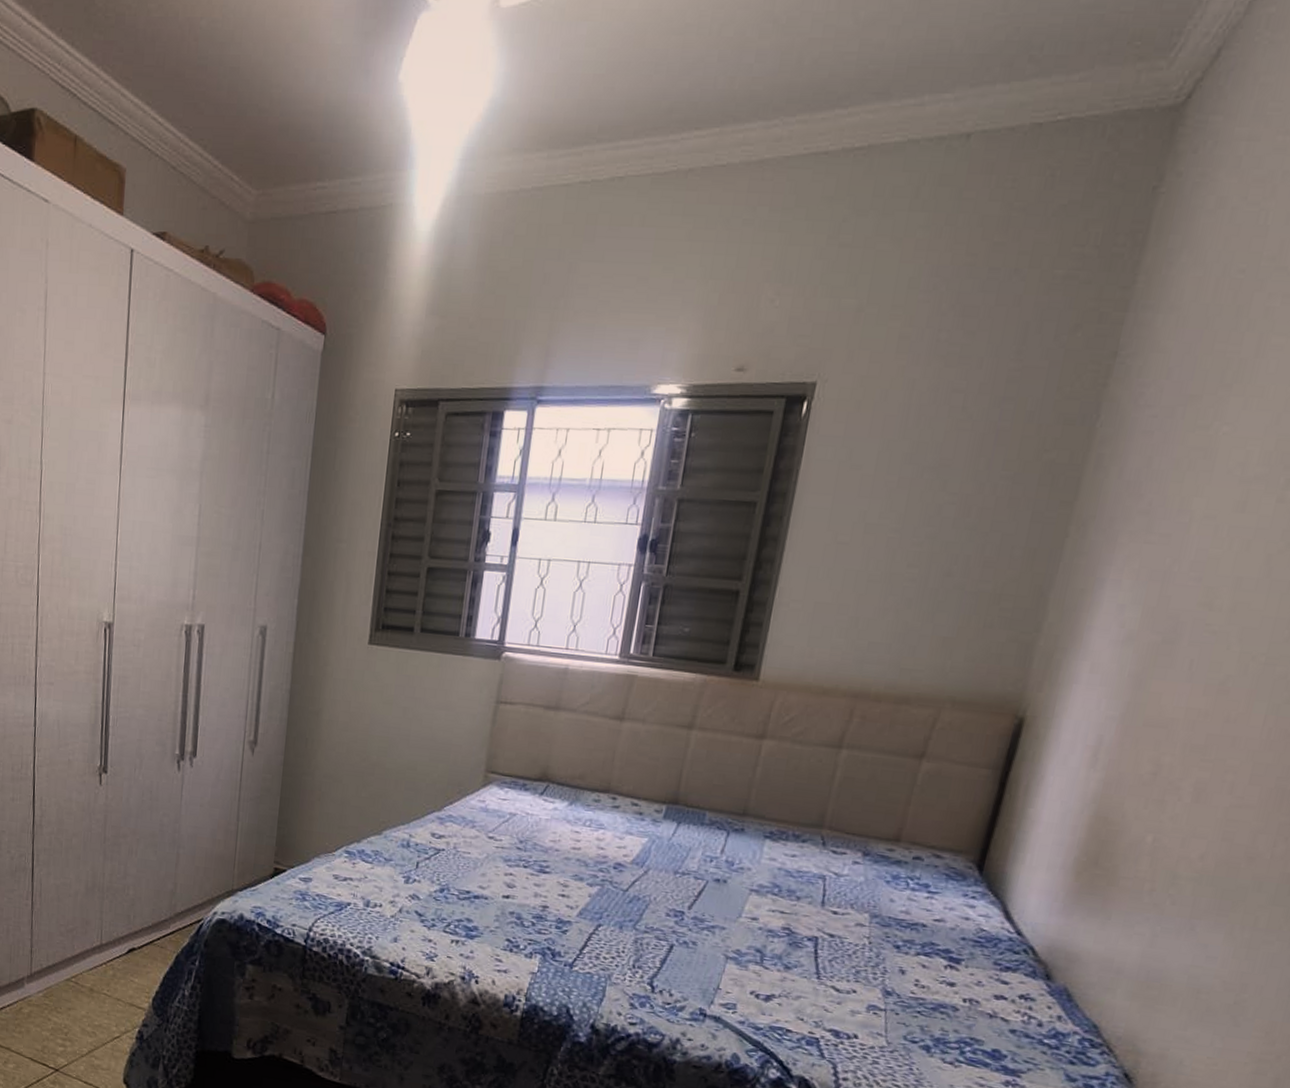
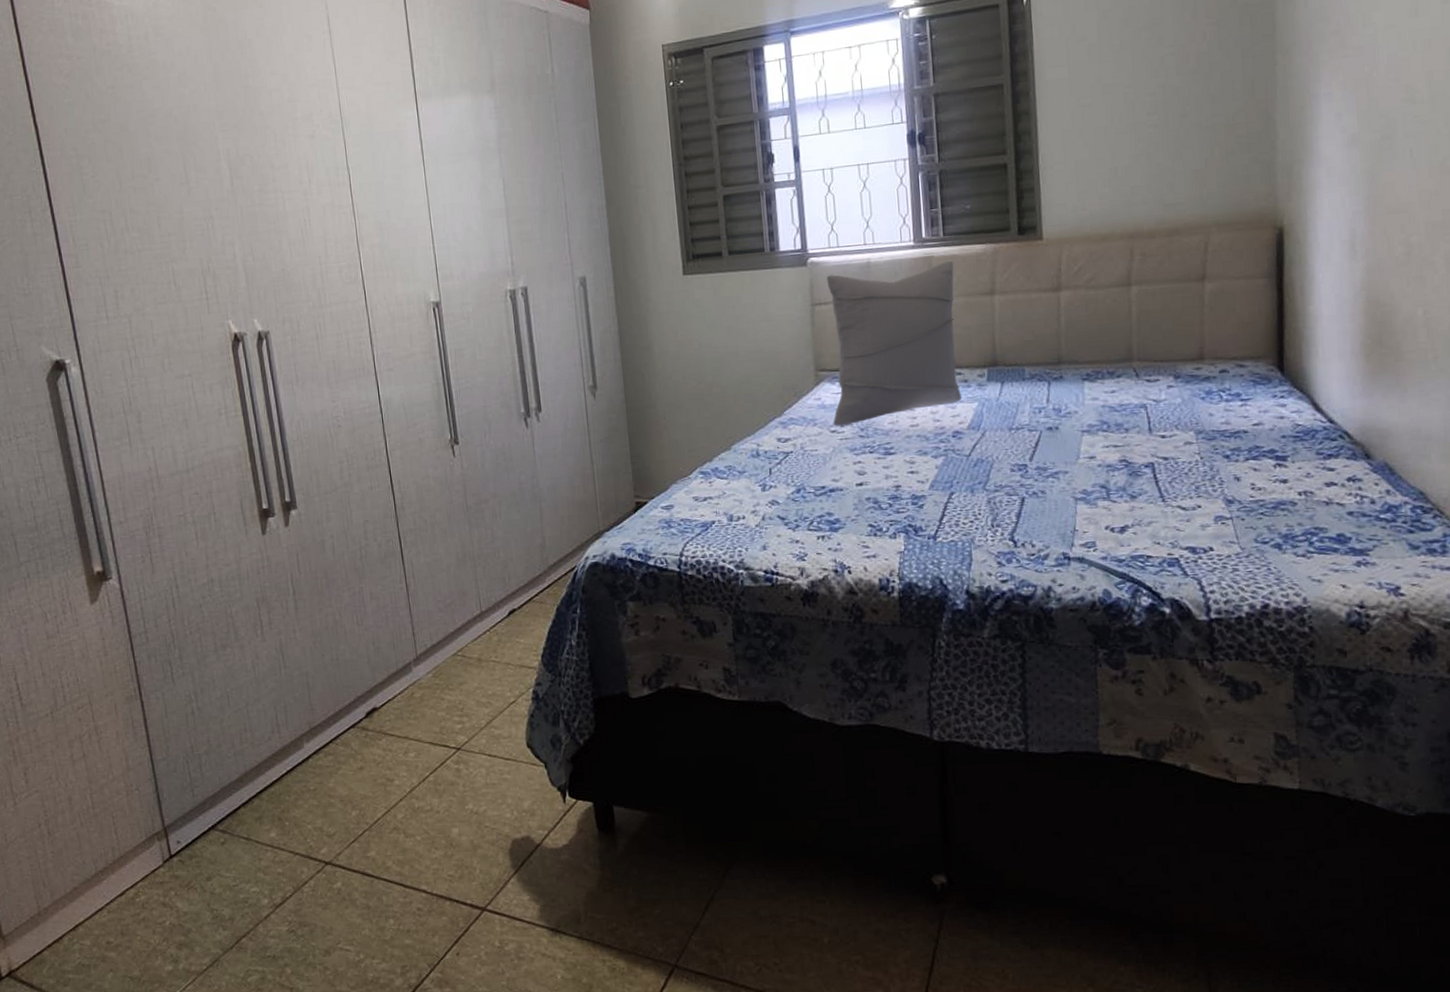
pillow: none [492,674,657,835] -> present [827,261,961,427]

